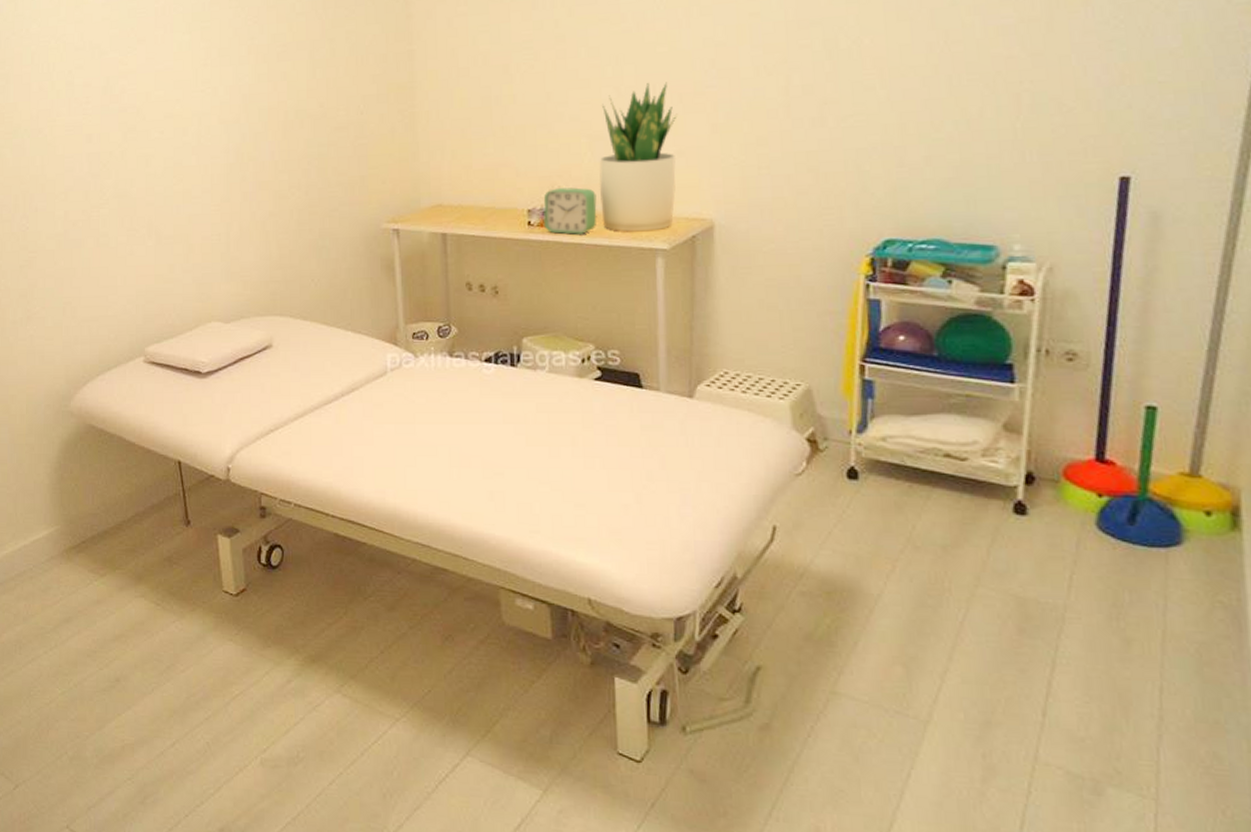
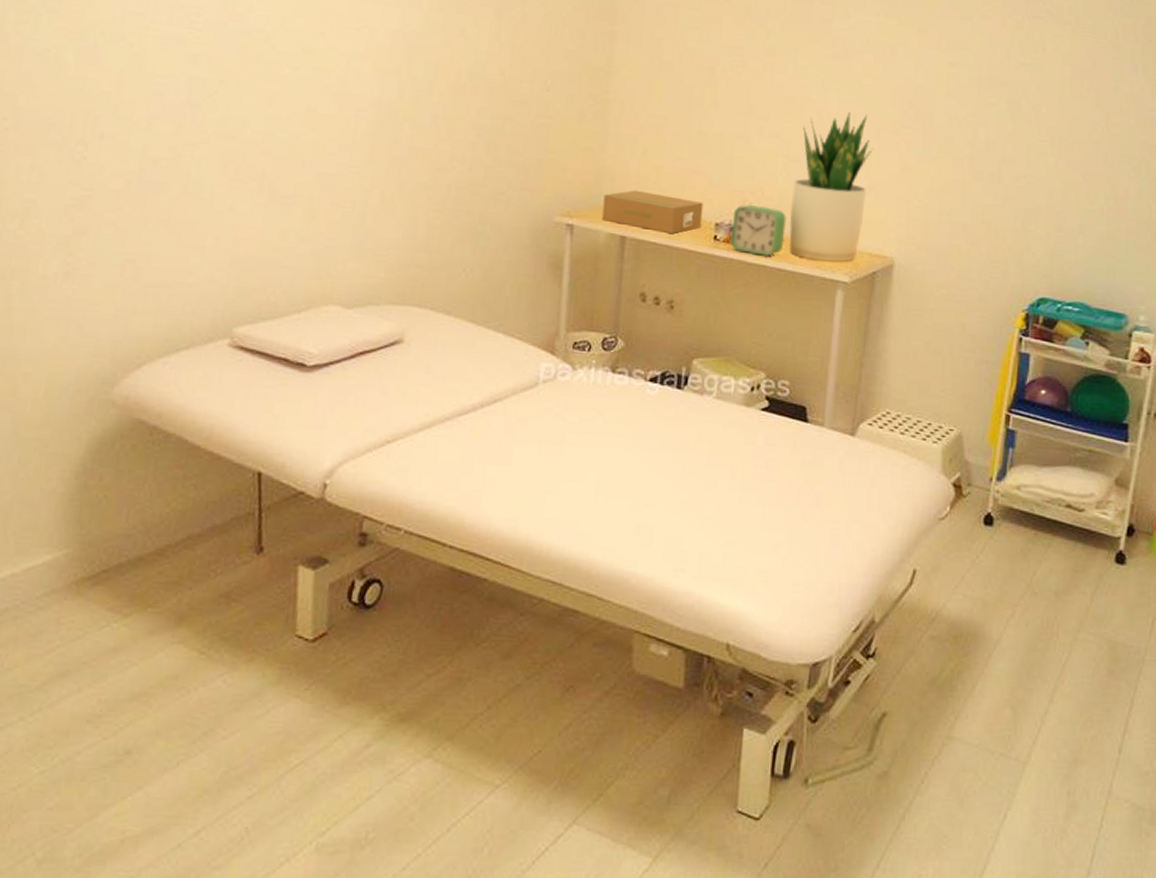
box: none [422,190,515,226] -> present [601,190,704,235]

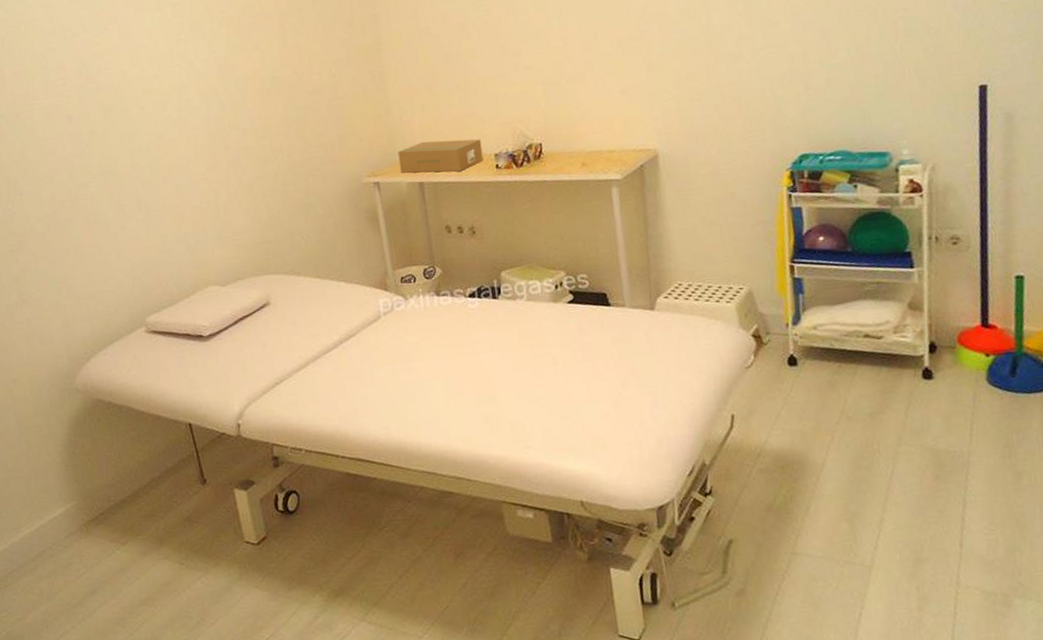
alarm clock: present [730,205,787,256] -> none [507,130,557,174]
planter: present [788,113,873,263] -> none [552,29,623,167]

